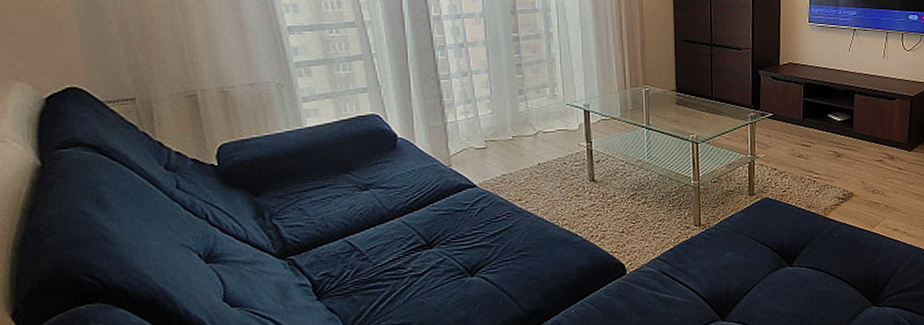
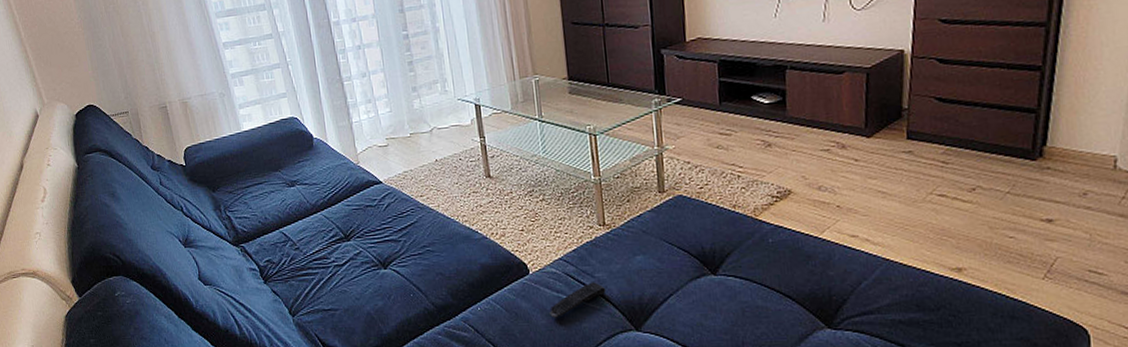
remote control: none [643,278,698,315] -> present [550,282,606,318]

